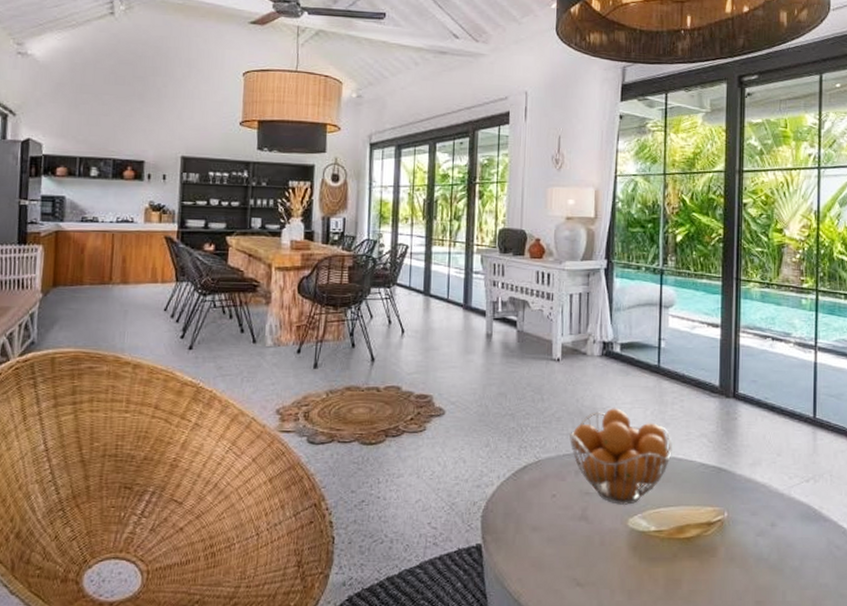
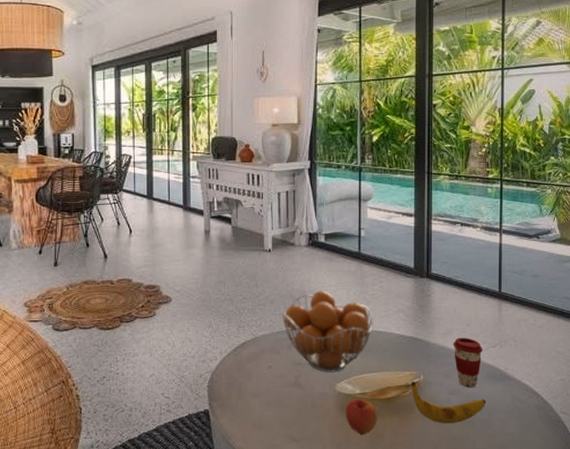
apple: none [638,537,675,581] -> present [345,399,377,436]
banana: none [713,518,798,570] -> present [411,381,486,423]
coffee cup: none [762,469,795,529] -> present [453,337,483,388]

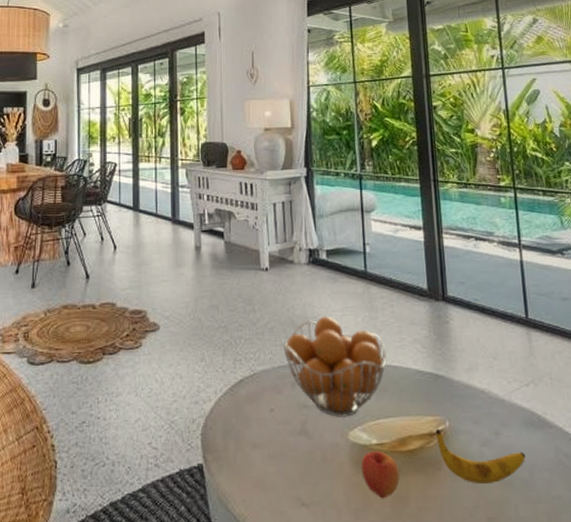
coffee cup: present [453,337,483,388] -> none [479,373,515,438]

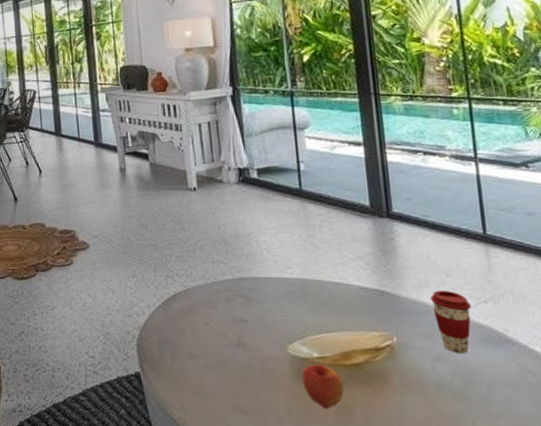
fruit basket: present [282,316,387,417] -> none [214,234,327,331]
banana: present [435,428,525,484] -> none [381,343,484,398]
coffee cup: none [479,373,515,438] -> present [430,290,471,354]

